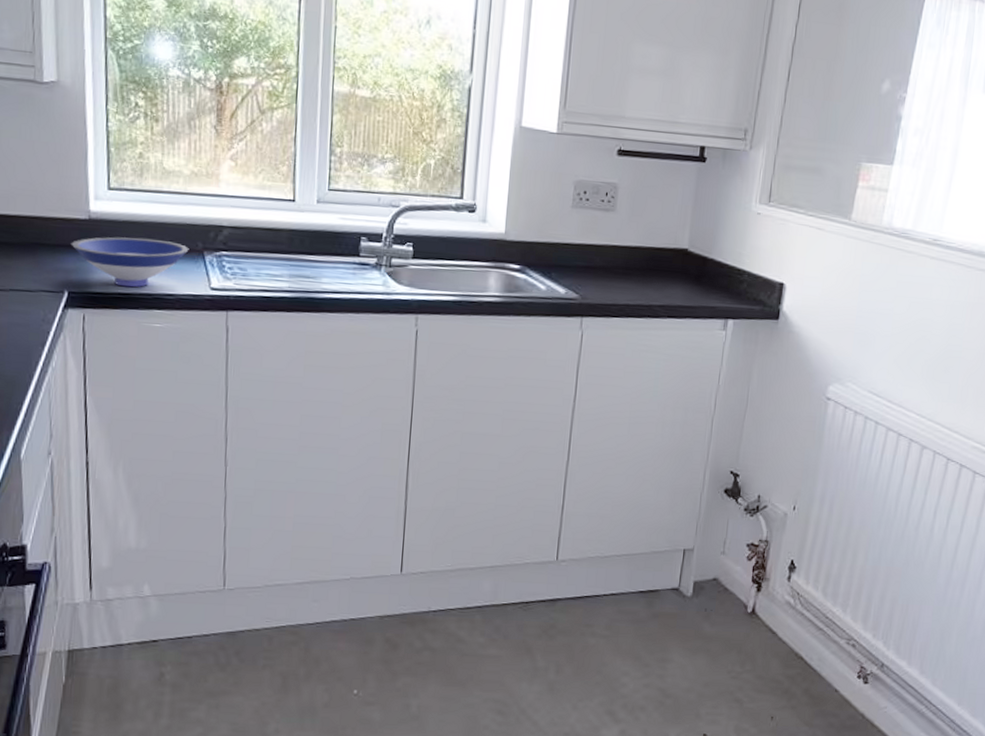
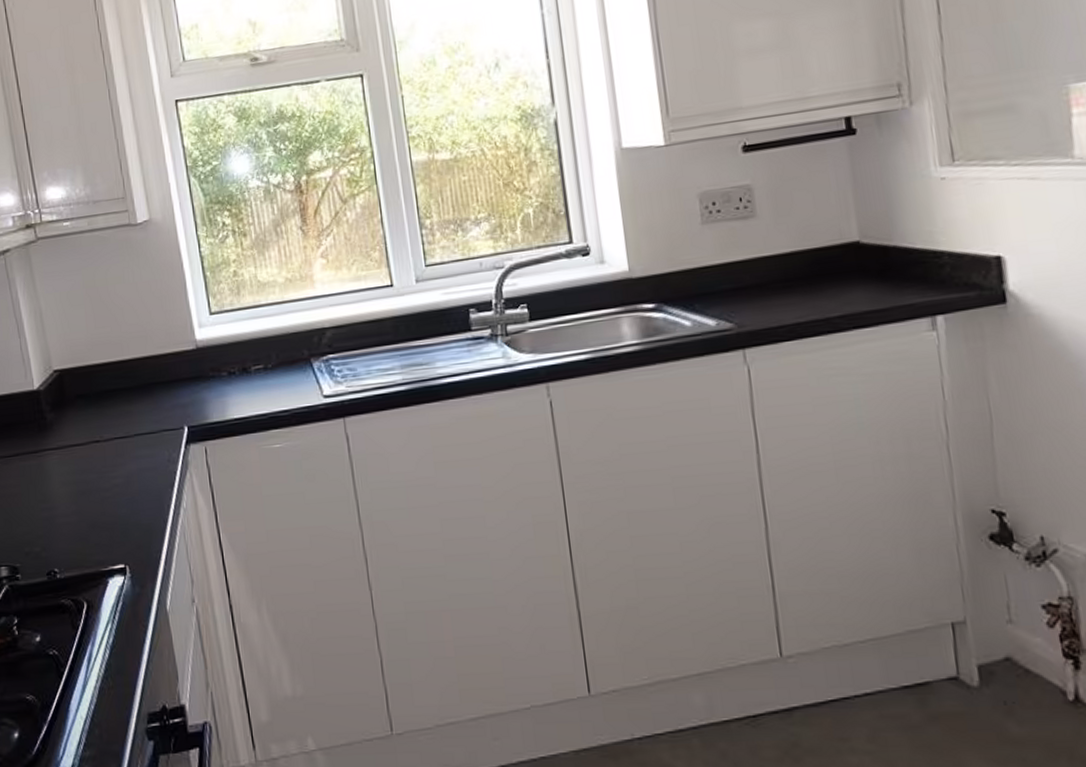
bowl: present [71,236,189,288] -> none [183,355,296,412]

